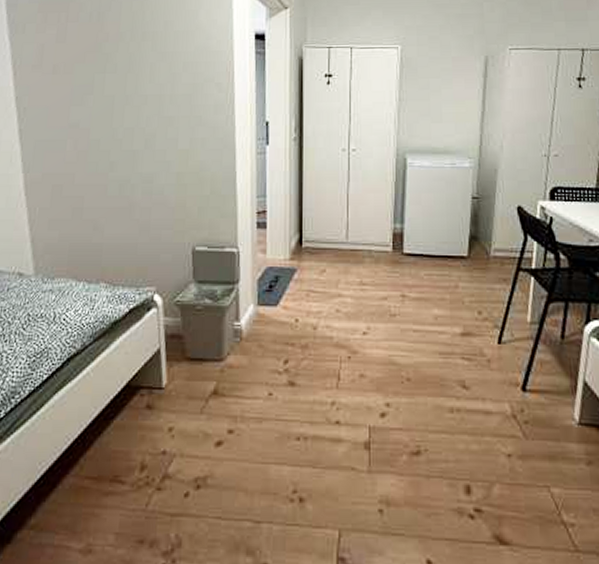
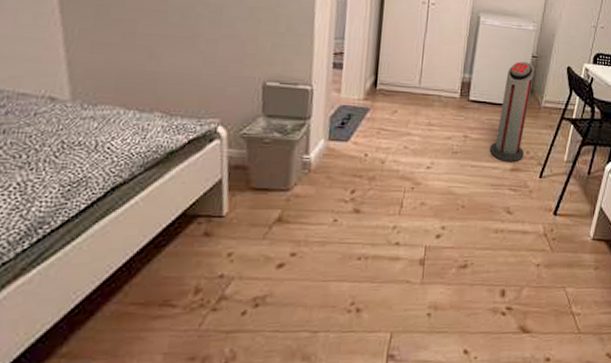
air purifier: none [432,205,477,326] -> present [489,61,534,163]

